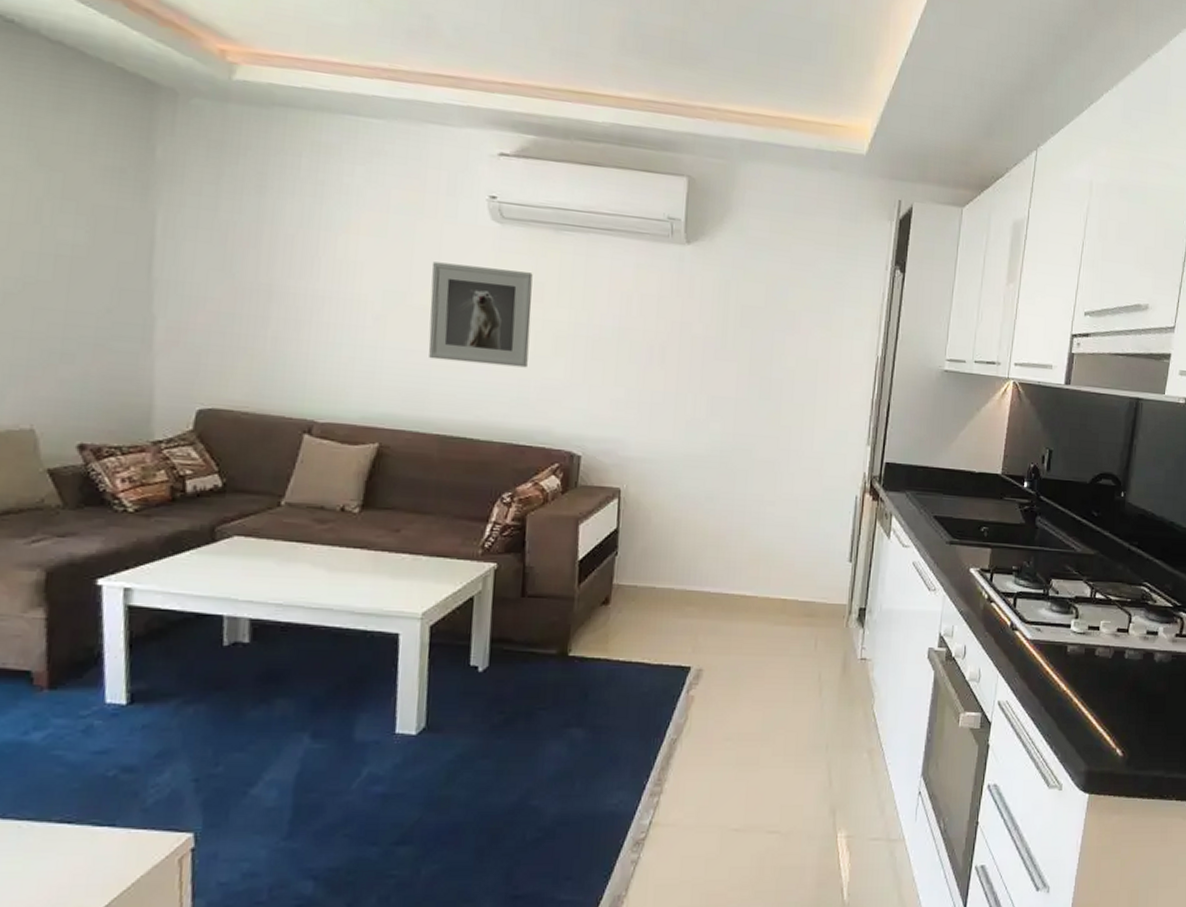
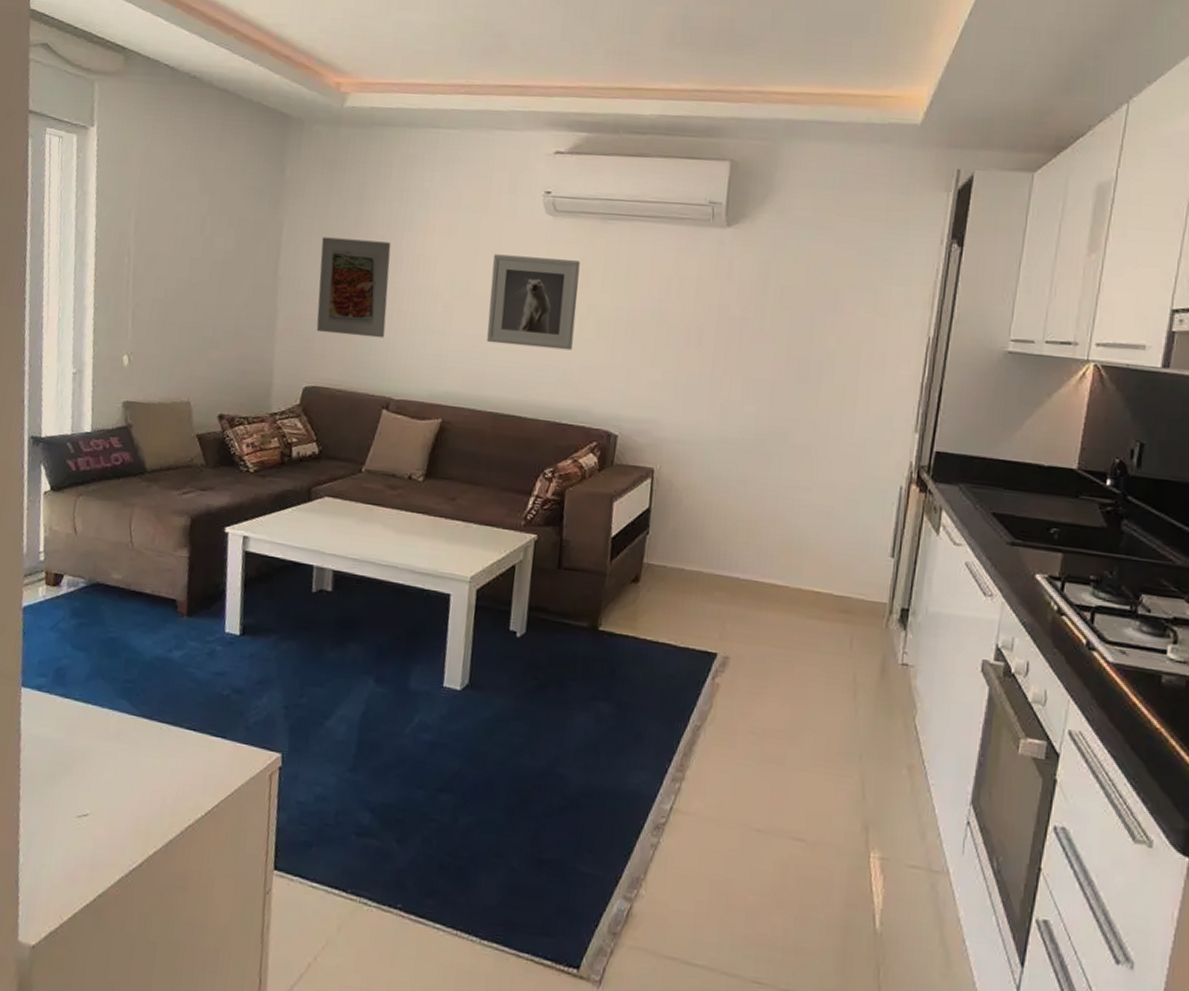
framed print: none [210,233,305,353] -> present [316,237,391,338]

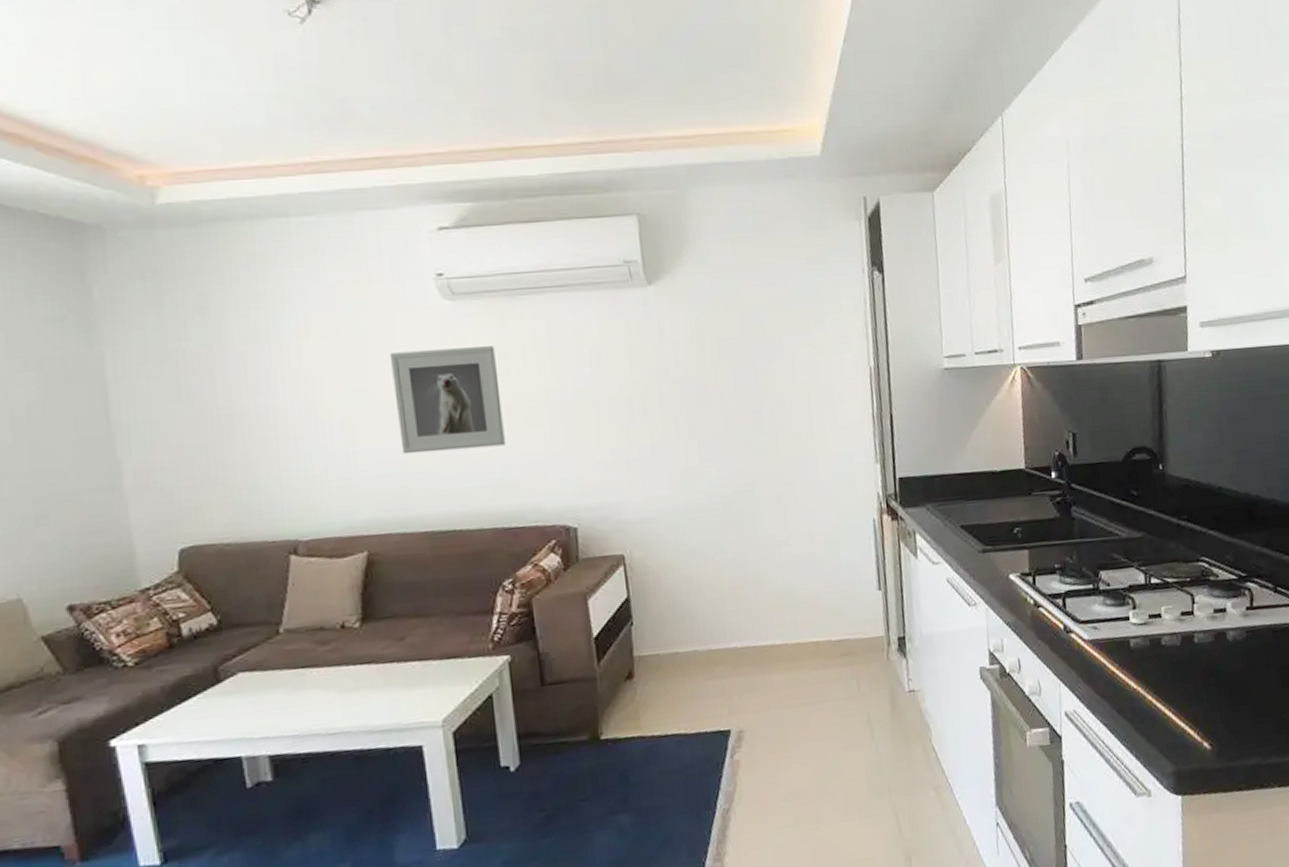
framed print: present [316,237,391,338] -> none [162,359,274,480]

